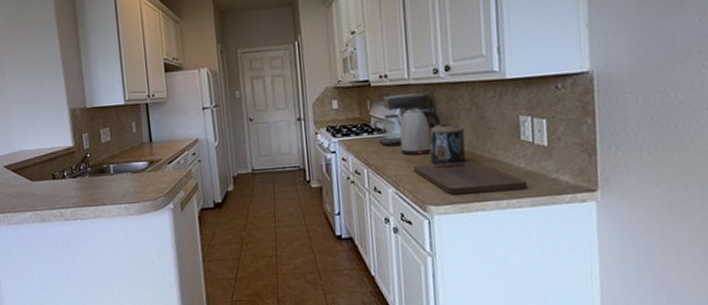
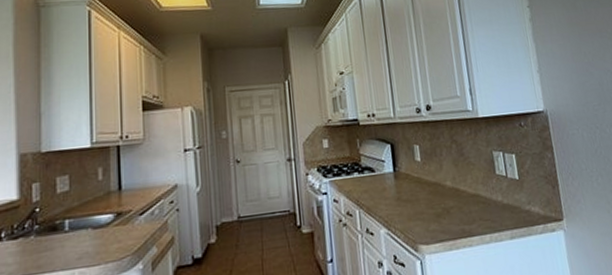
coffee maker: present [374,93,432,146] -> none [364,131,419,185]
kettle: present [399,108,441,156] -> none [387,146,426,194]
cutting board: present [414,161,527,195] -> none [404,196,506,233]
canister: present [429,123,469,165] -> none [416,160,454,203]

